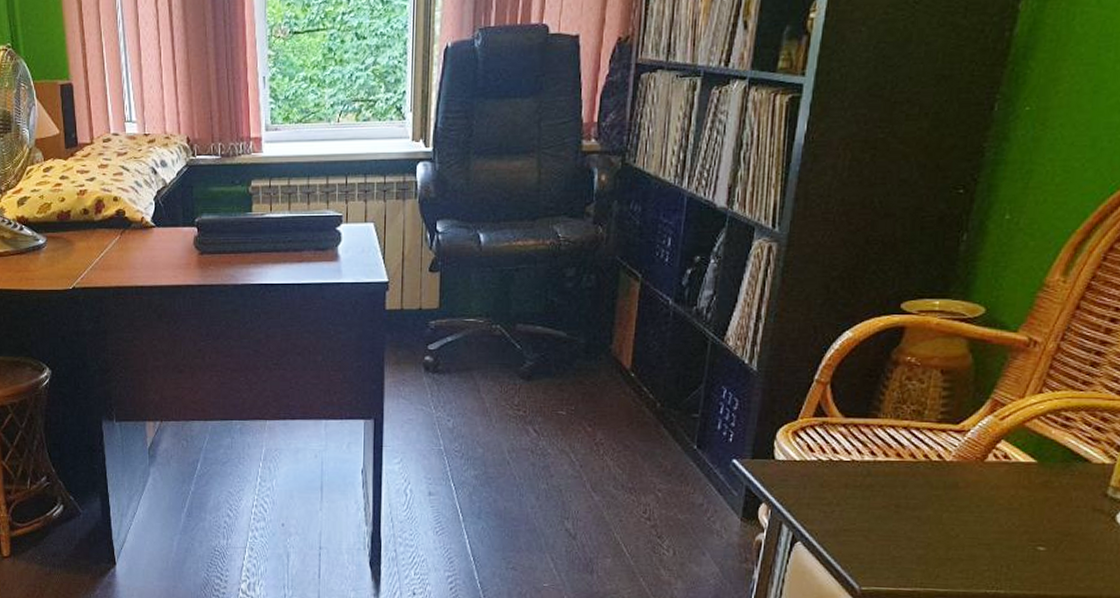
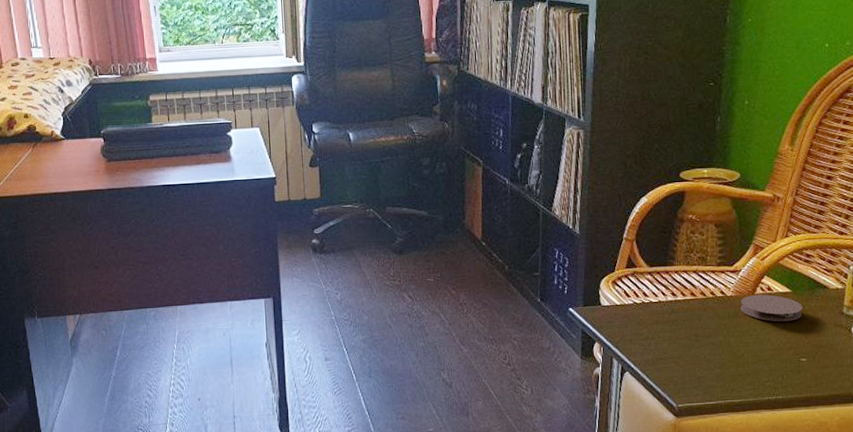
coaster: none [961,463,1050,500] -> present [740,294,803,322]

